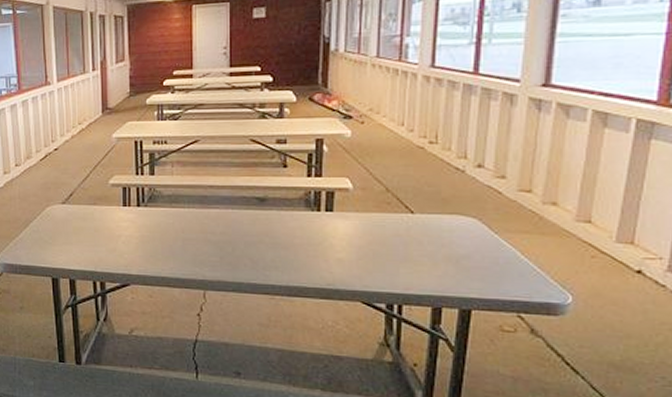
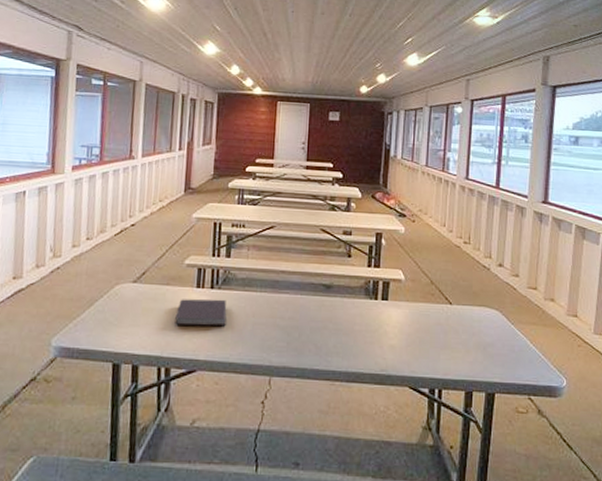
notebook: none [105,216,155,244] -> present [175,299,227,327]

